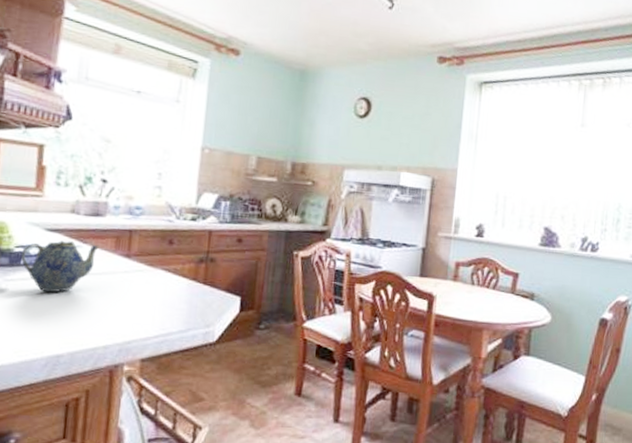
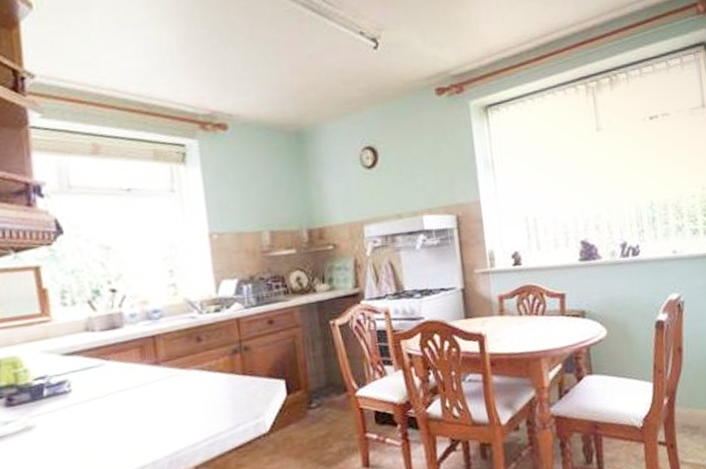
teapot: present [21,240,101,293] -> none [42,359,125,420]

